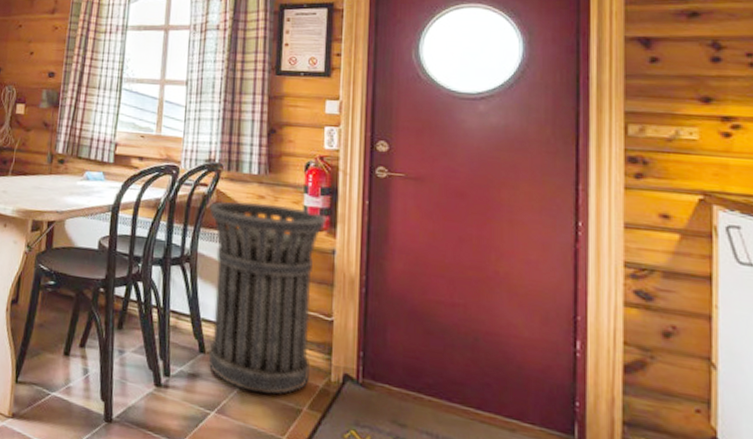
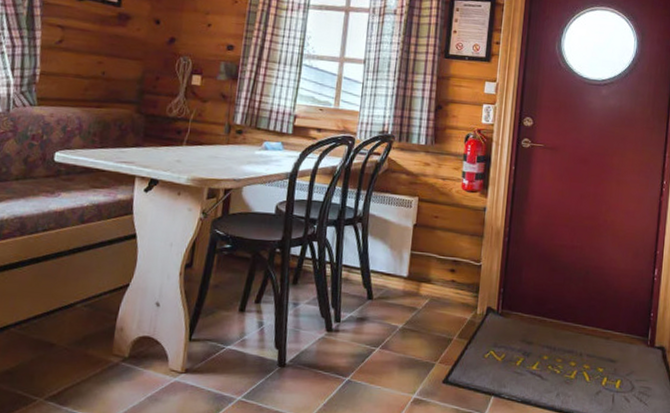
trash can: present [208,201,327,395] -> none [375,168,481,329]

